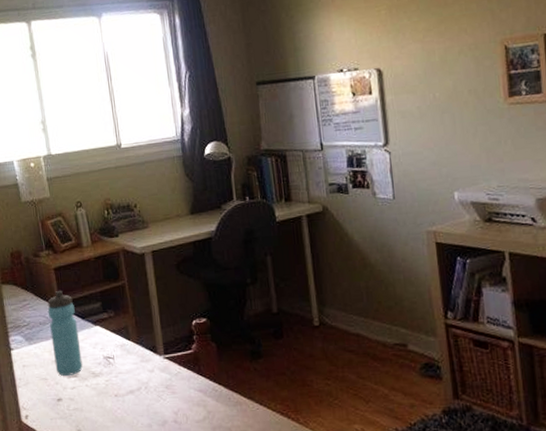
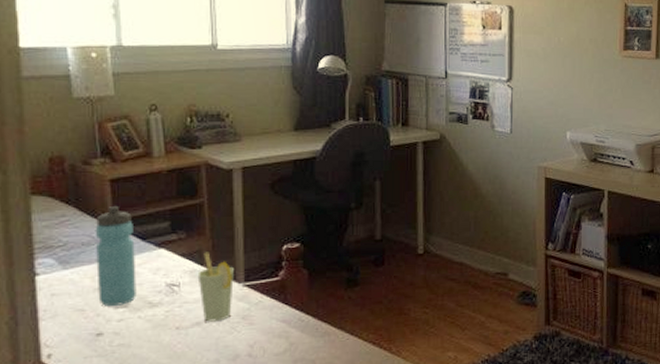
cup: none [126,328,157,391] -> present [197,252,234,322]

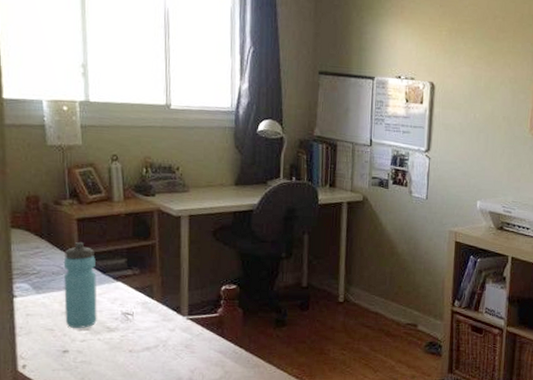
cup: present [197,252,234,322] -> none [148,287,179,348]

